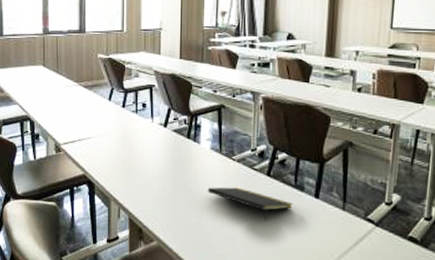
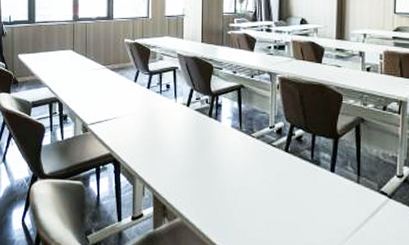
notepad: present [207,187,293,221] -> none [228,163,310,196]

